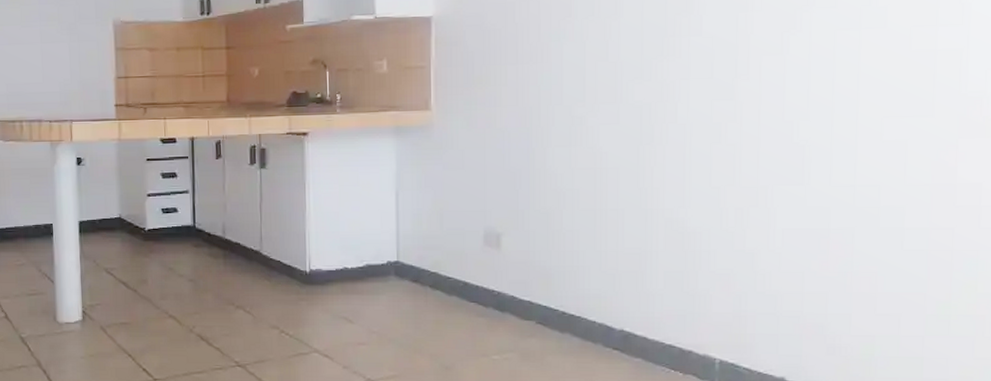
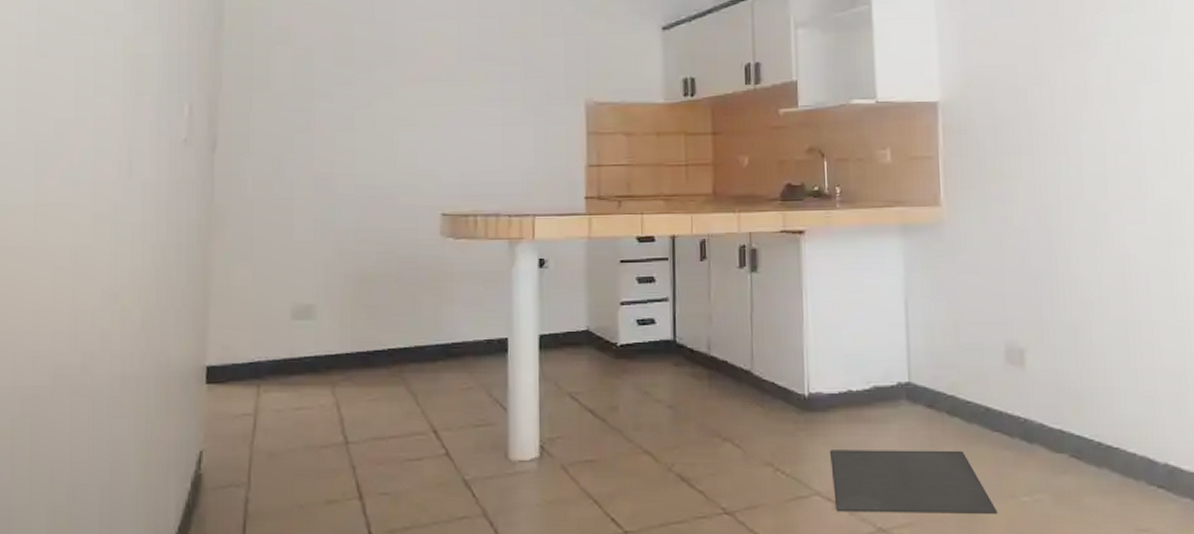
door mat: none [328,316,471,369] -> present [830,450,998,514]

